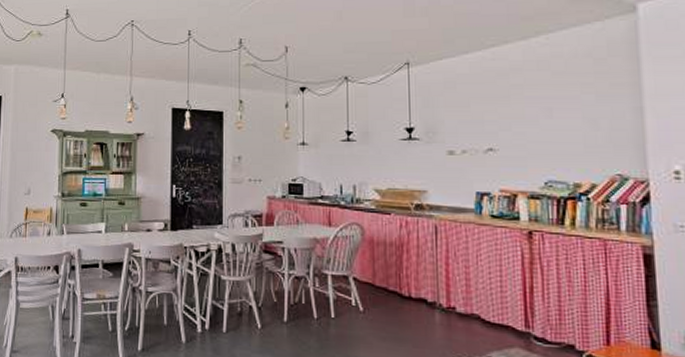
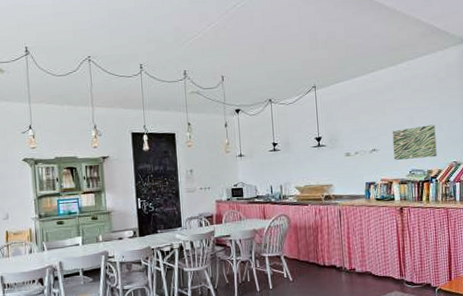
wall art: none [519,121,590,166] -> present [392,124,437,160]

